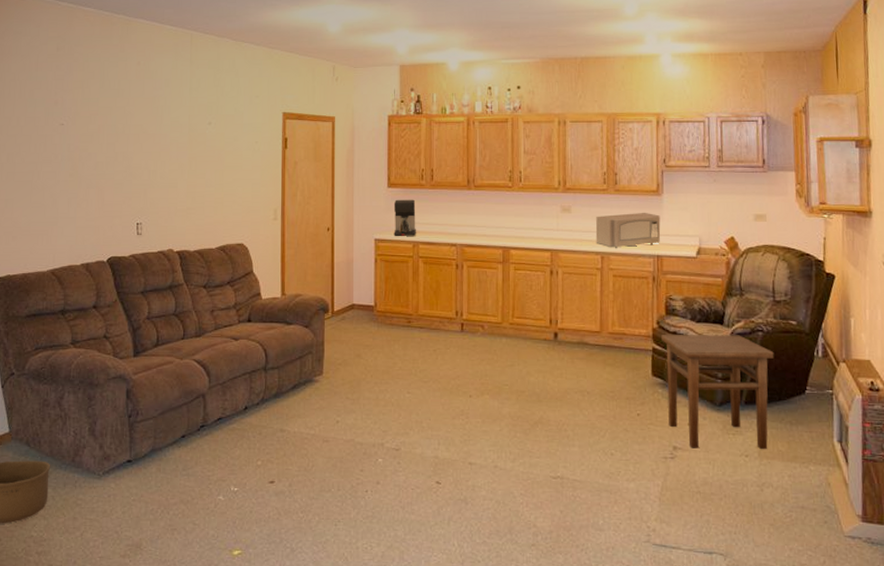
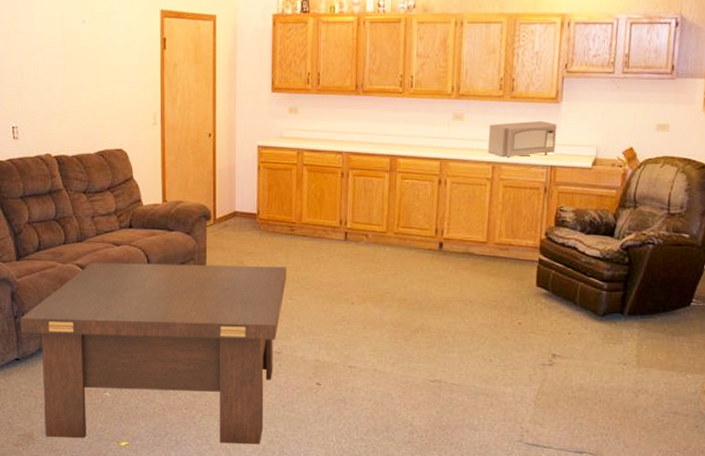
coffee table: none [134,358,405,551] -> present [20,263,287,445]
coffee maker: present [393,199,417,237] -> none [277,104,302,144]
side table: present [661,335,774,449] -> none [549,246,663,358]

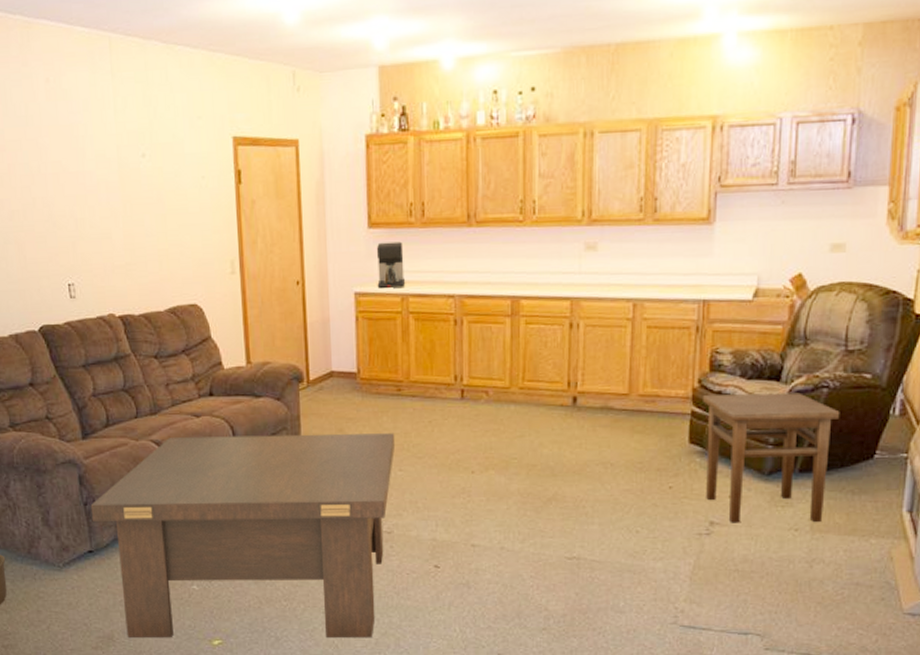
coffee maker: none [277,104,302,144] -> present [376,241,406,289]
microwave: present [487,120,557,159] -> none [627,246,710,294]
side table: none [549,246,663,358] -> present [703,392,840,523]

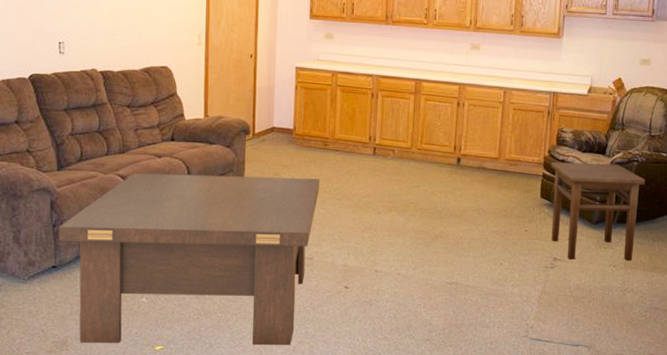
coffee maker: present [376,241,406,289] -> none [314,30,336,67]

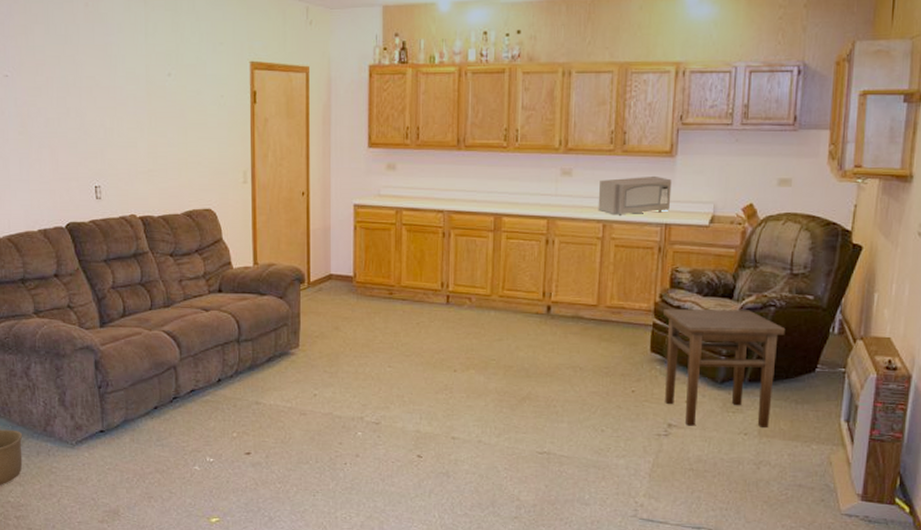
coffee table: present [58,173,320,346] -> none [104,329,386,521]
microwave: none [500,52,559,85] -> present [598,175,672,217]

